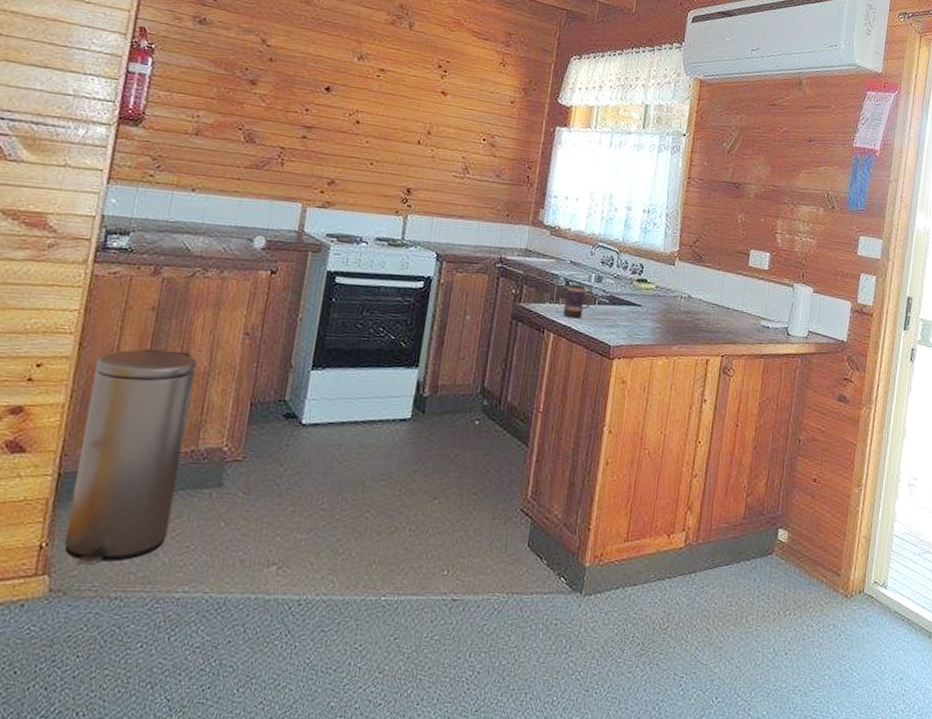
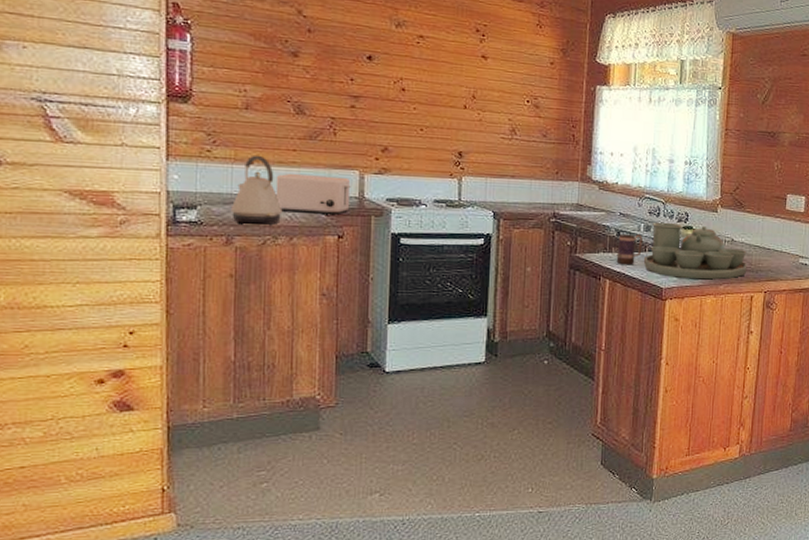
pedal bin: present [64,349,197,565] -> none [183,313,281,502]
kettle: none [163,182,218,256] -> present [230,155,283,226]
toaster: none [212,202,292,250] -> present [275,173,351,216]
tea set: none [591,272,705,341] -> present [643,222,748,280]

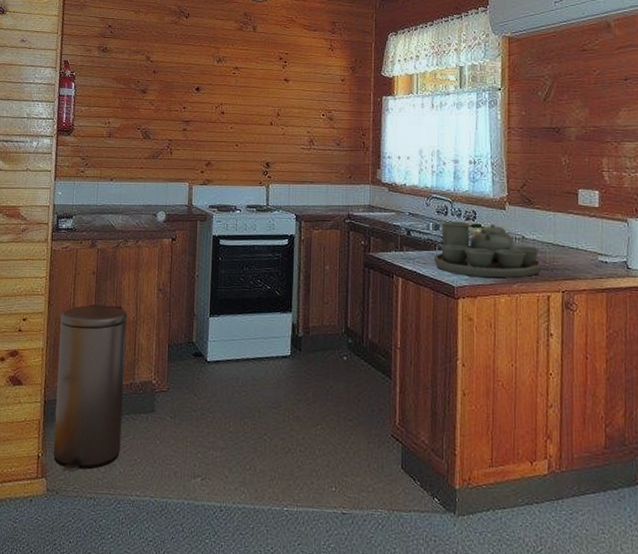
pedal bin: none [183,313,281,502] -> present [53,304,128,472]
kettle: present [230,155,283,226] -> none [95,173,132,231]
toaster: present [275,173,351,216] -> none [127,187,182,221]
mug: present [616,233,643,266] -> none [408,232,432,264]

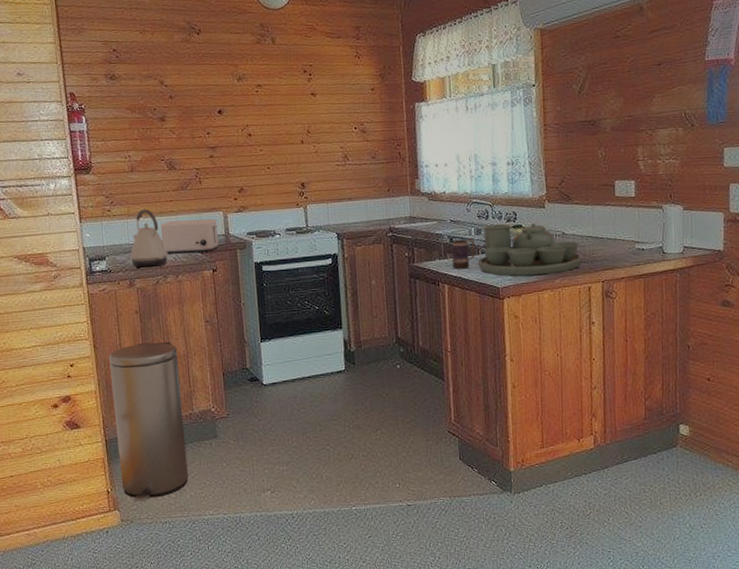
kettle: none [95,173,132,231] -> present [129,208,169,269]
toaster: none [127,187,182,221] -> present [160,218,219,254]
mug: none [408,232,432,264] -> present [451,238,476,269]

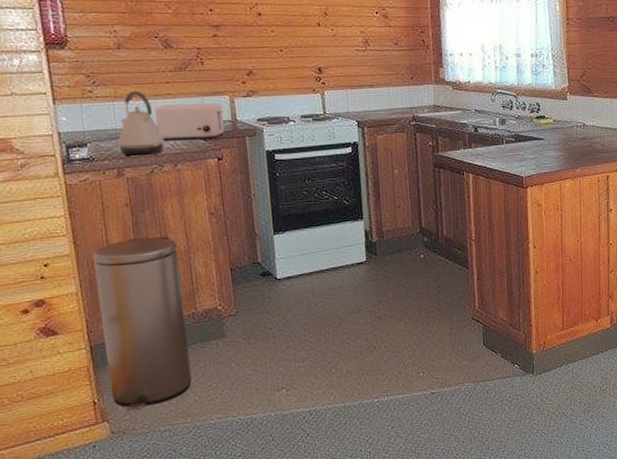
mug: present [451,238,476,269] -> none [476,128,500,159]
tea set: present [477,223,582,277] -> none [502,114,601,166]

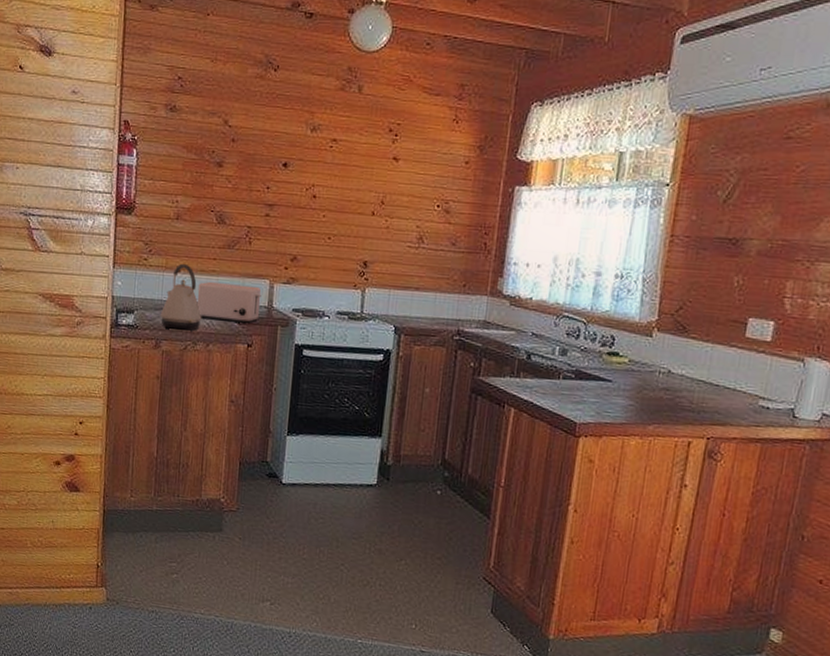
pedal bin: present [93,236,192,411] -> none [113,412,195,584]

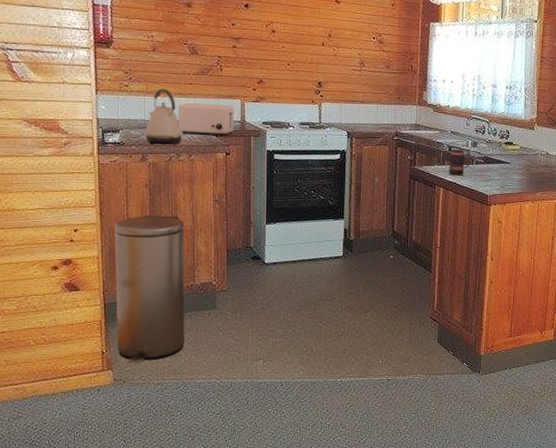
pedal bin: none [113,412,195,584] -> present [115,215,185,363]
mug: none [524,356,557,394] -> present [448,149,471,176]

